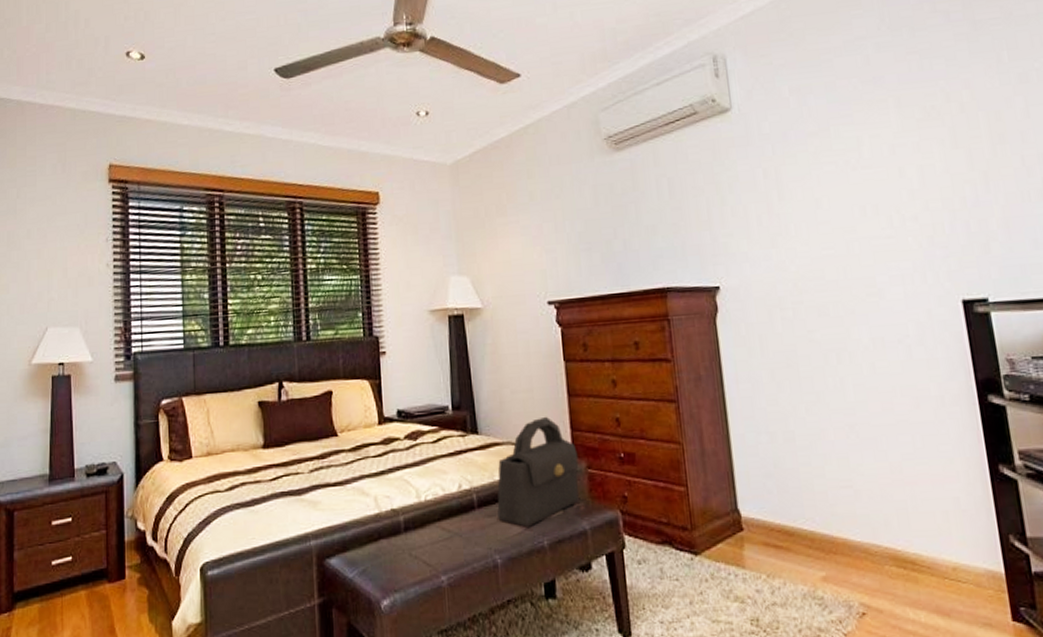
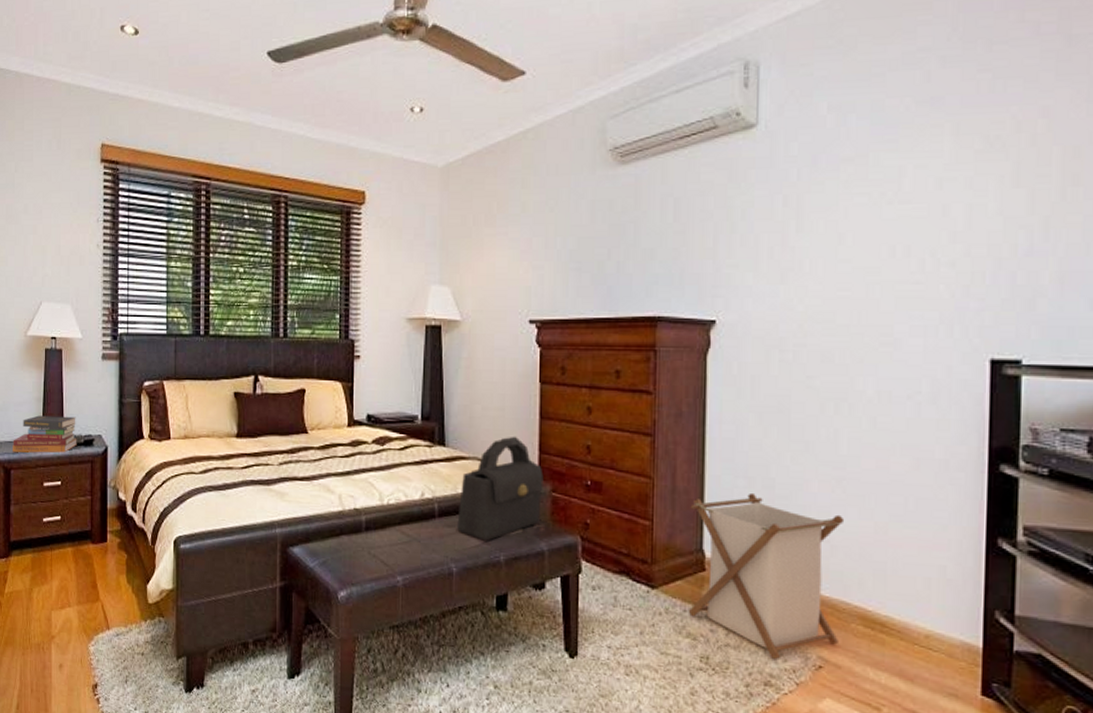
books: none [16,445,89,492] -> present [13,415,77,453]
laundry basket: none [720,447,876,613] -> present [689,492,845,660]

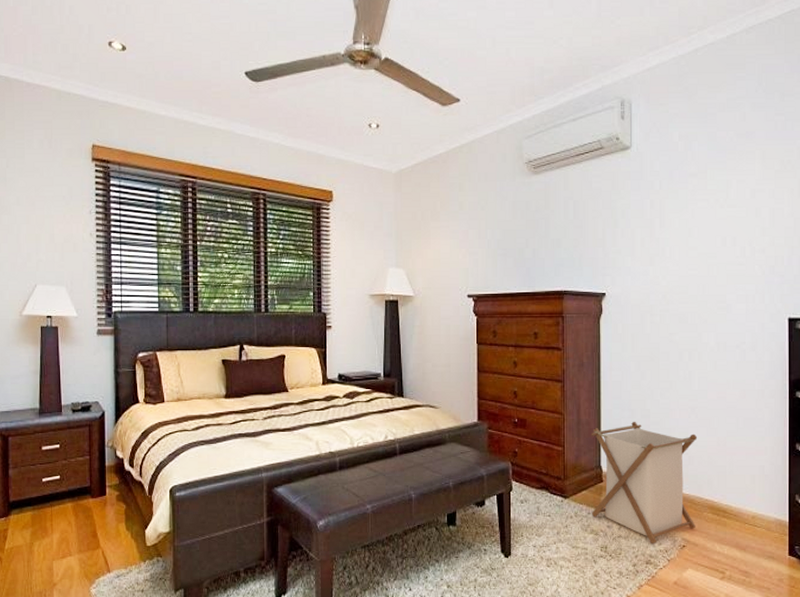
books: present [13,415,77,453] -> none [10,386,75,422]
handbag: present [457,436,544,541] -> none [415,386,482,471]

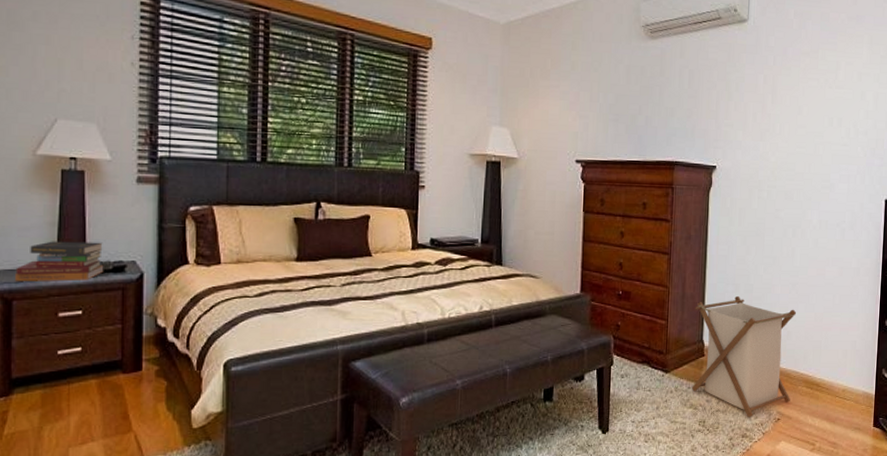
books: none [10,386,75,422] -> present [15,241,104,282]

